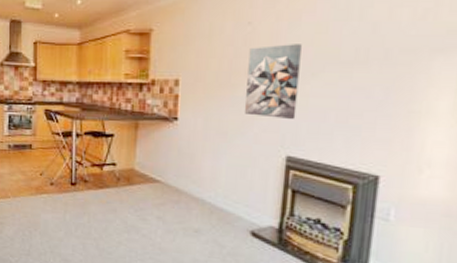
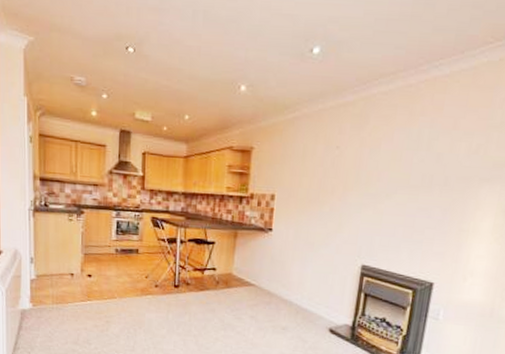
wall art: present [244,44,302,119] -> none [329,167,380,233]

